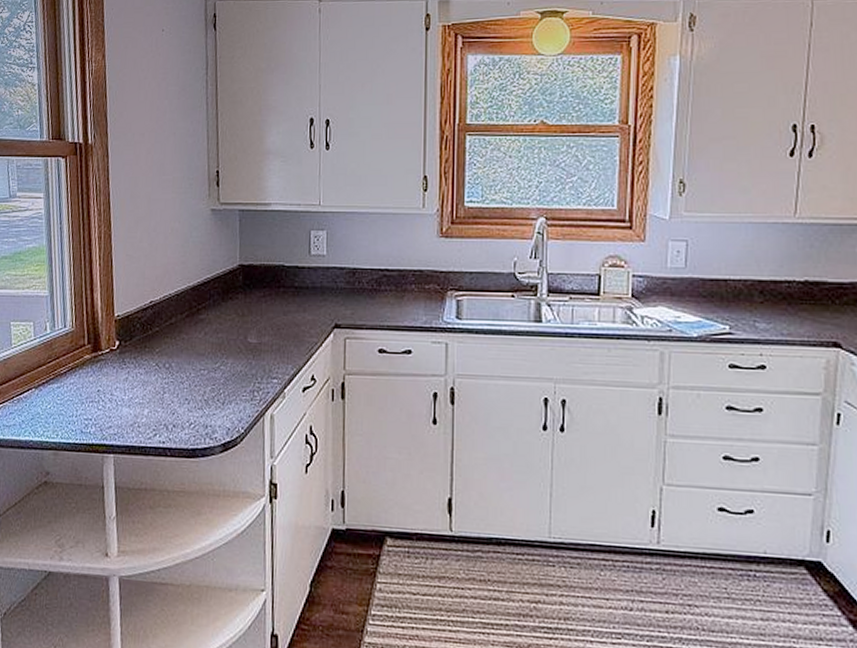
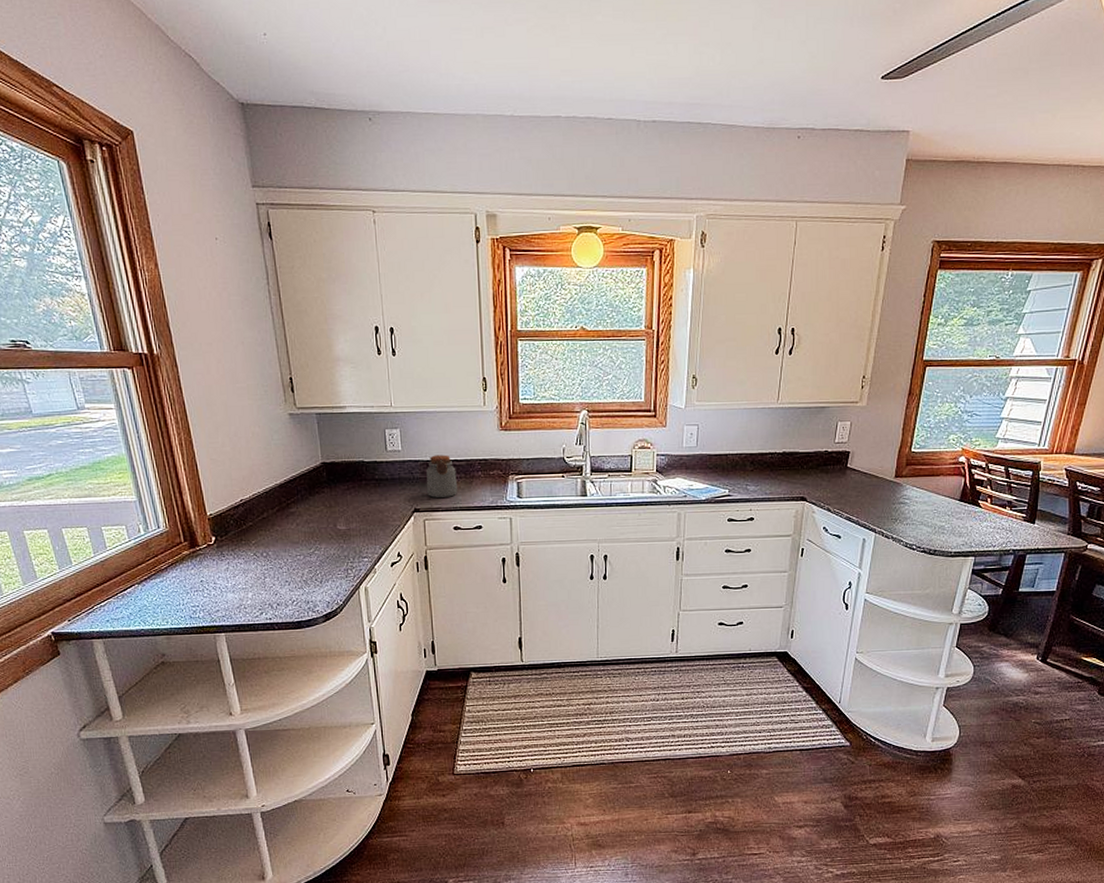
jar: none [350,262,386,313] -> present [426,455,457,498]

